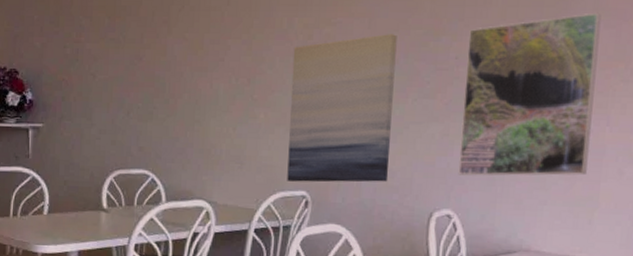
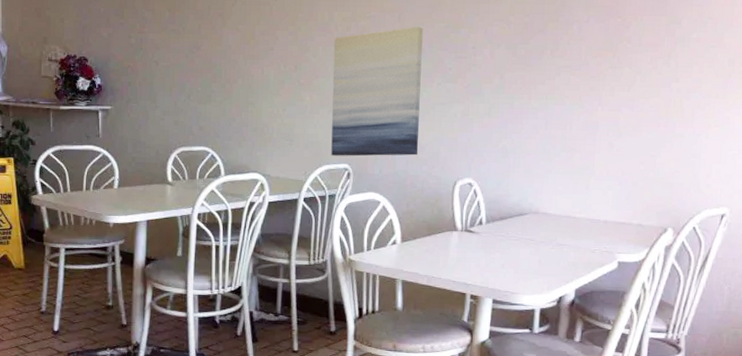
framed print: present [458,12,601,176] -> none [477,9,593,149]

